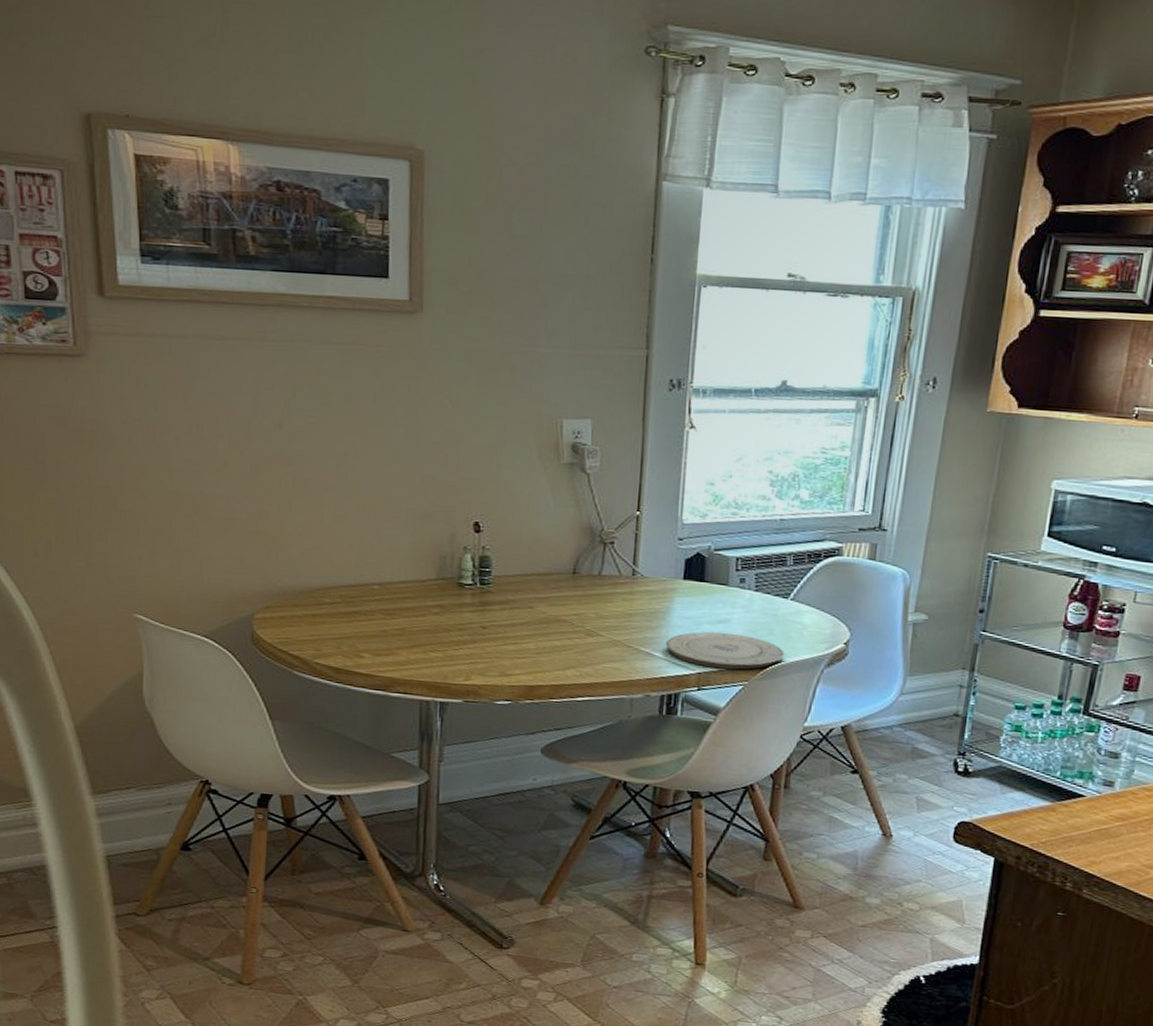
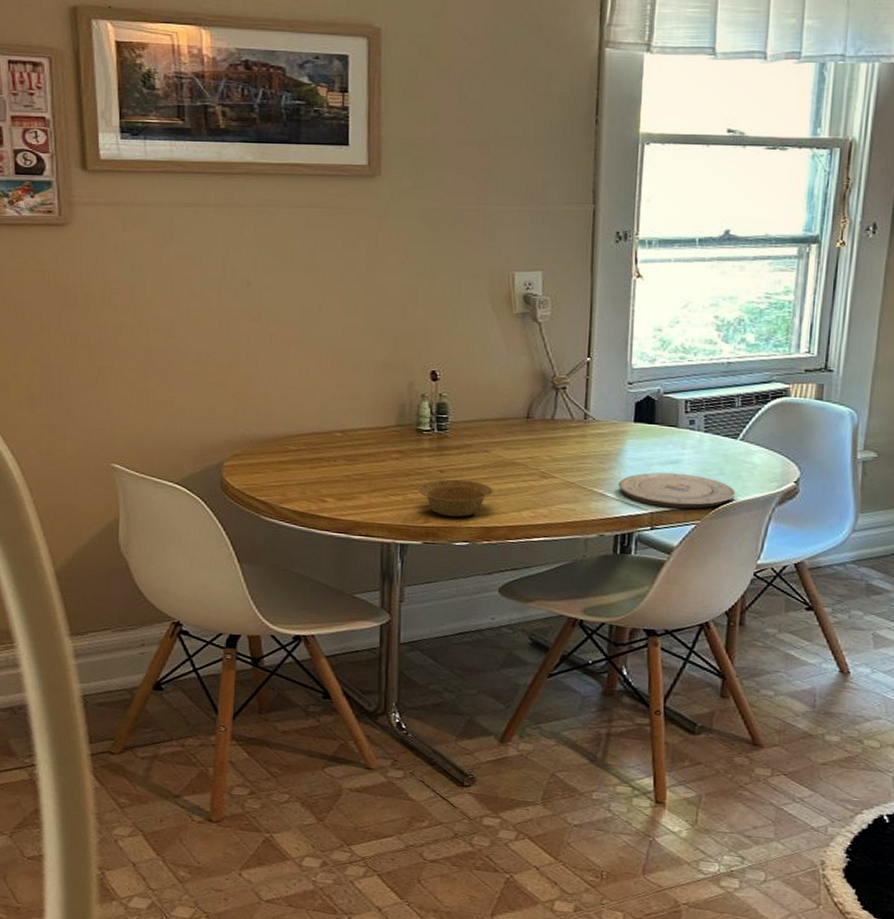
bowl: none [459,636,537,675] -> present [418,479,493,517]

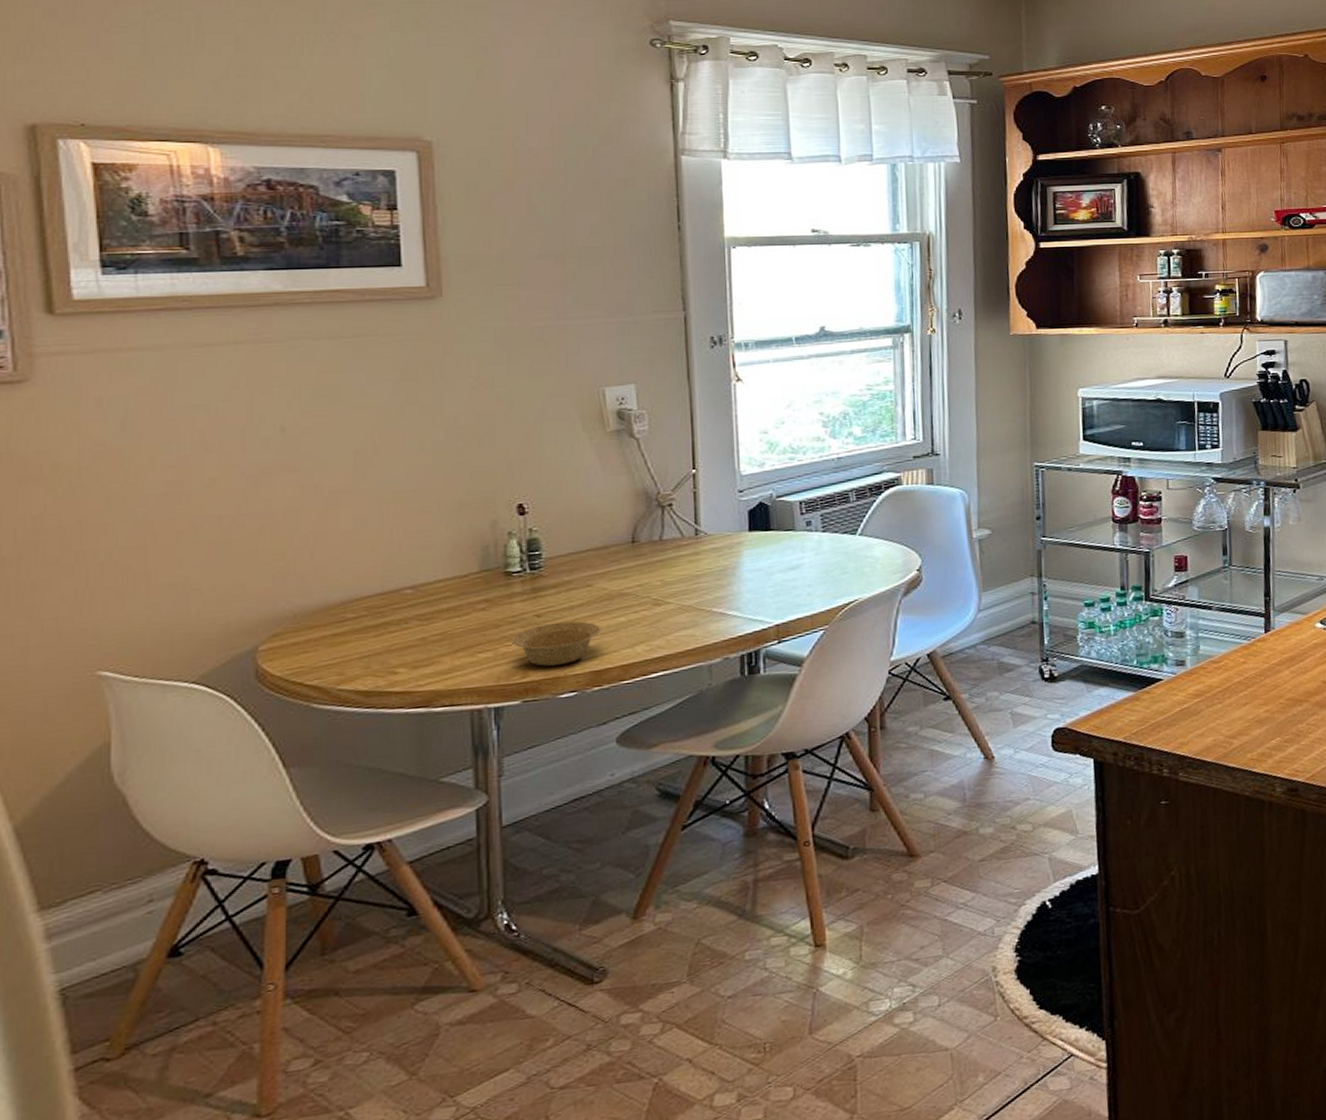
plate: present [619,472,736,509] -> none [739,578,861,617]

